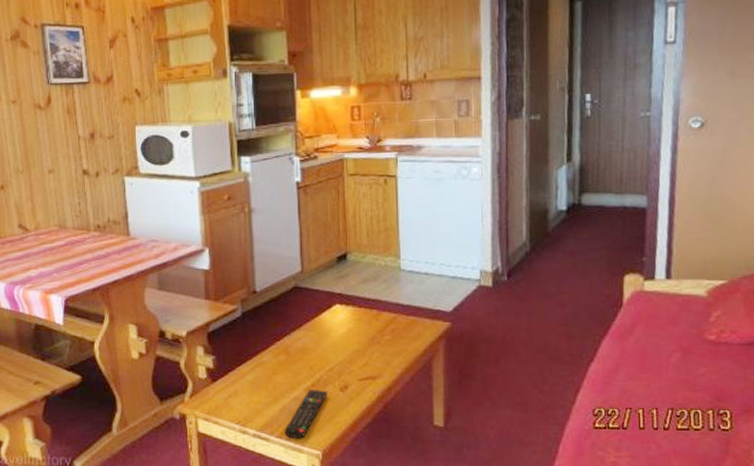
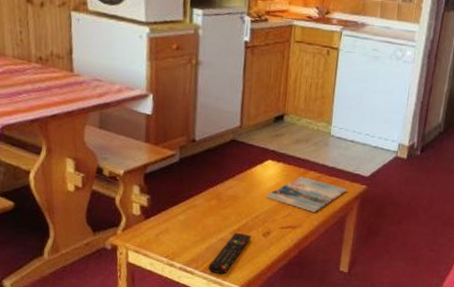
magazine: none [337,319,429,358] -> present [265,176,348,212]

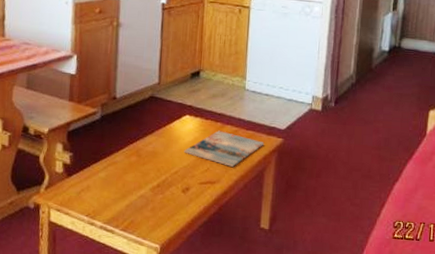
remote control: present [208,232,251,274] -> none [128,188,171,233]

